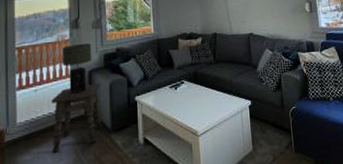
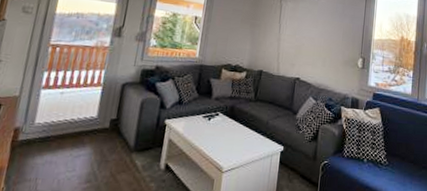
side table: present [51,83,103,153] -> none [66,96,132,162]
table lamp: present [62,43,92,95] -> none [96,53,131,105]

